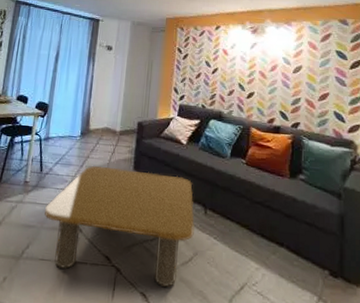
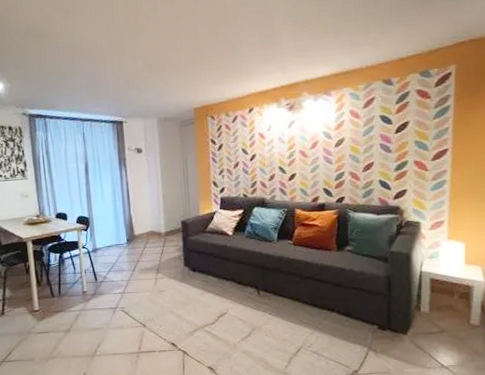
coffee table: present [44,165,194,287] -> none [107,265,250,360]

